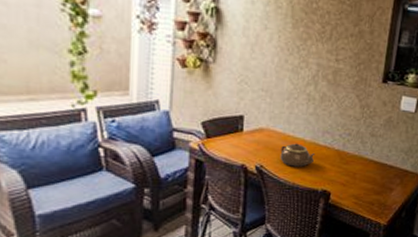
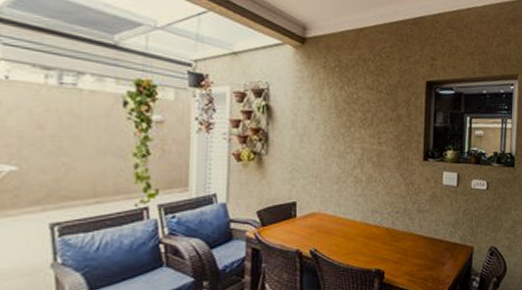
teapot: present [280,143,316,167] -> none [333,225,367,248]

